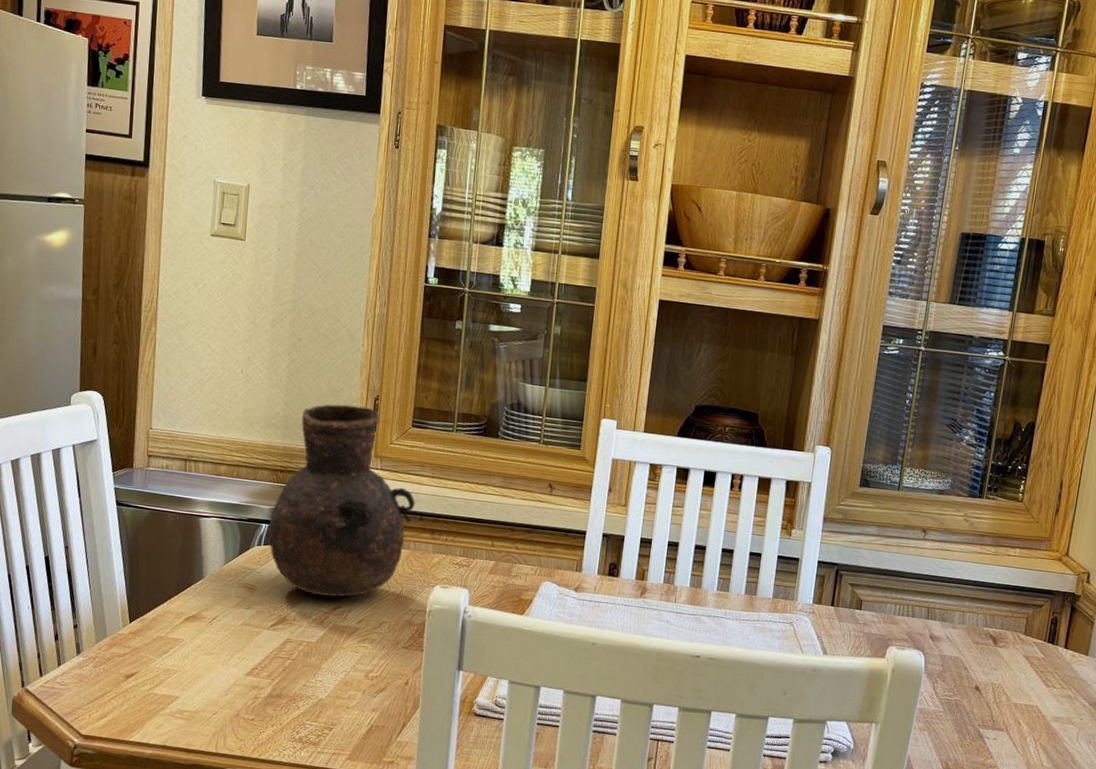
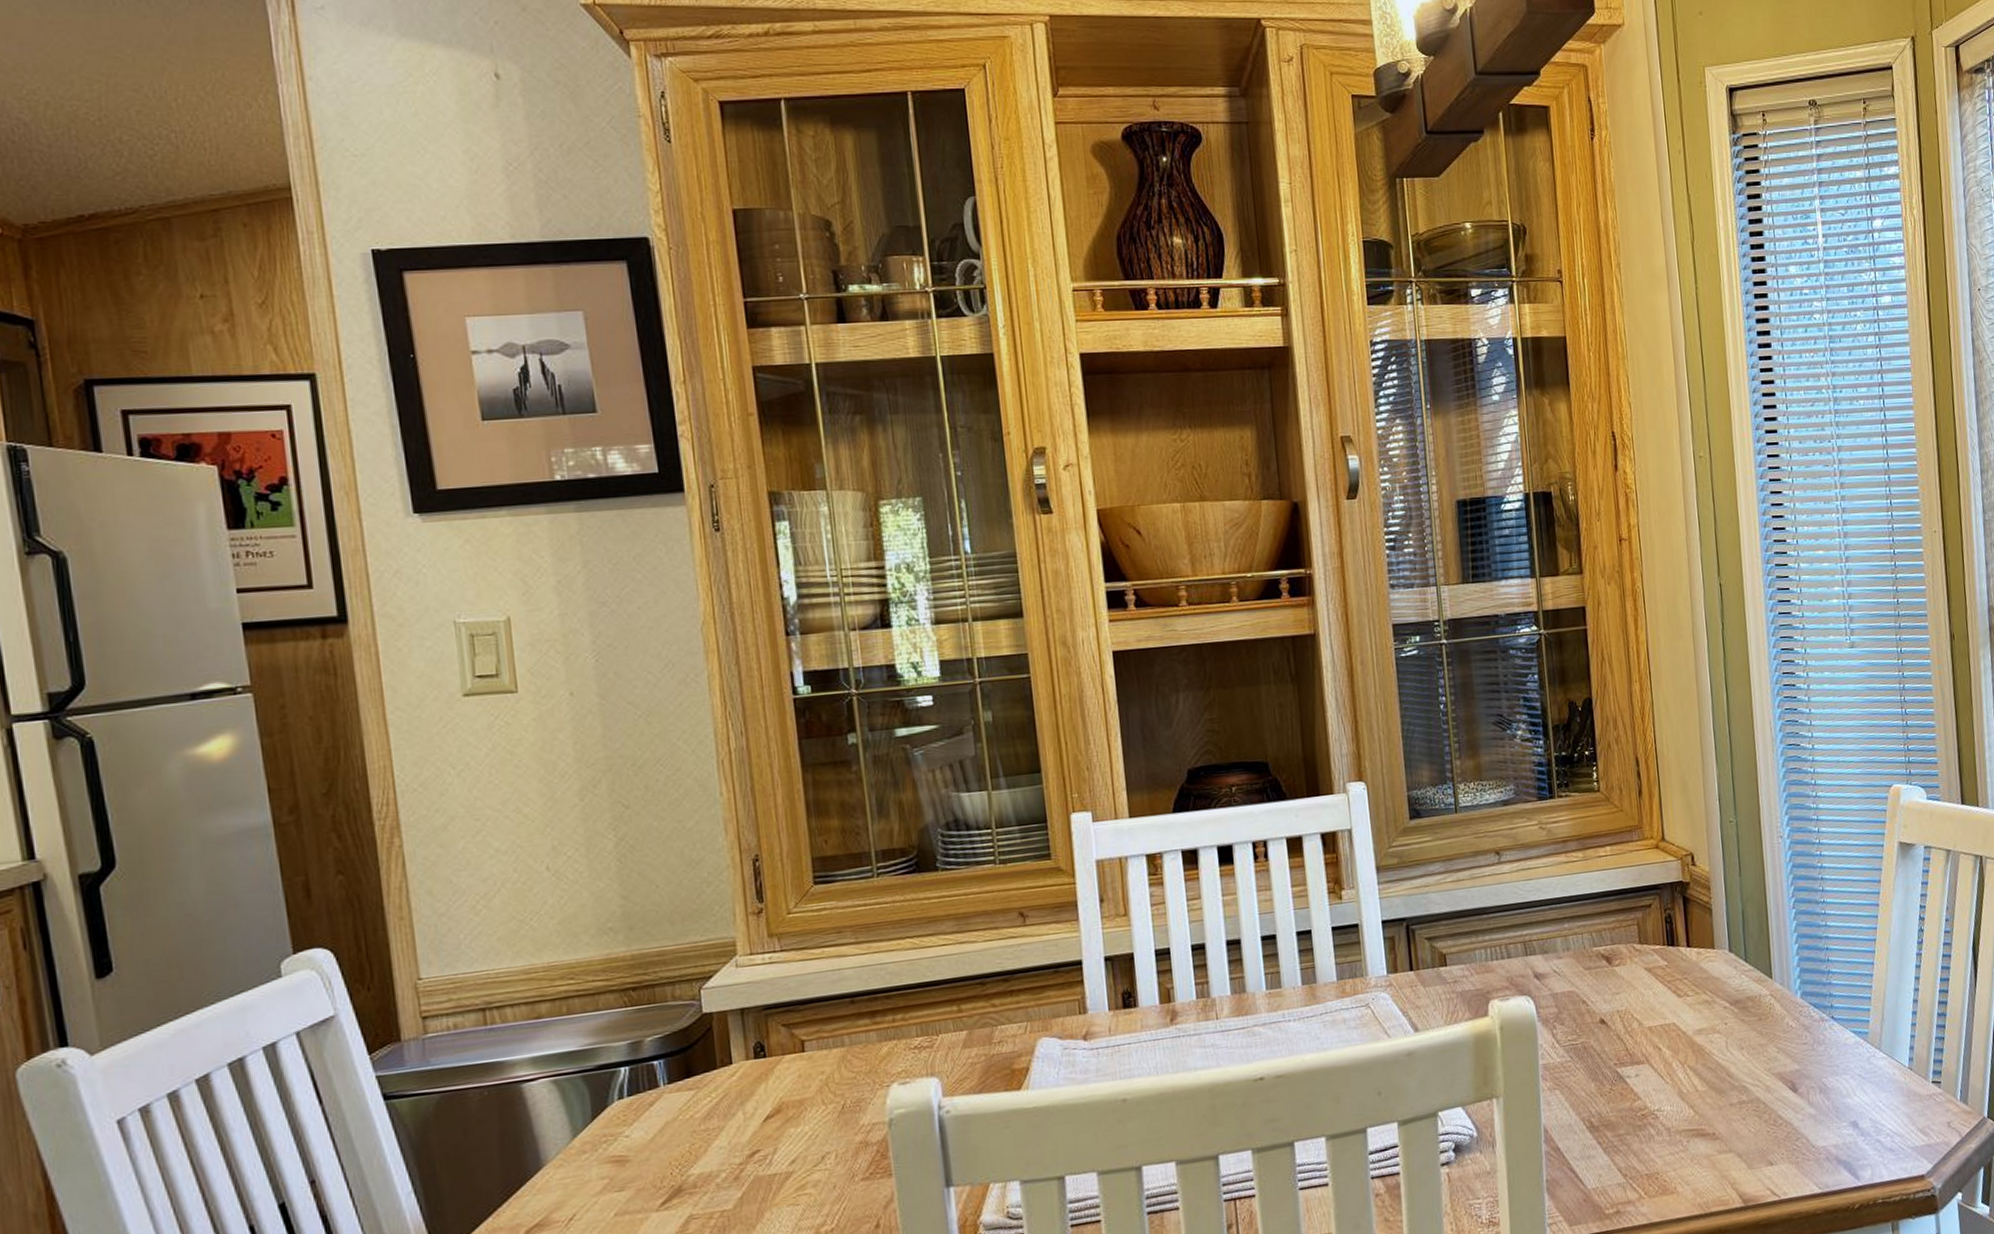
vase: present [269,403,415,597] -> none [630,873,840,1144]

